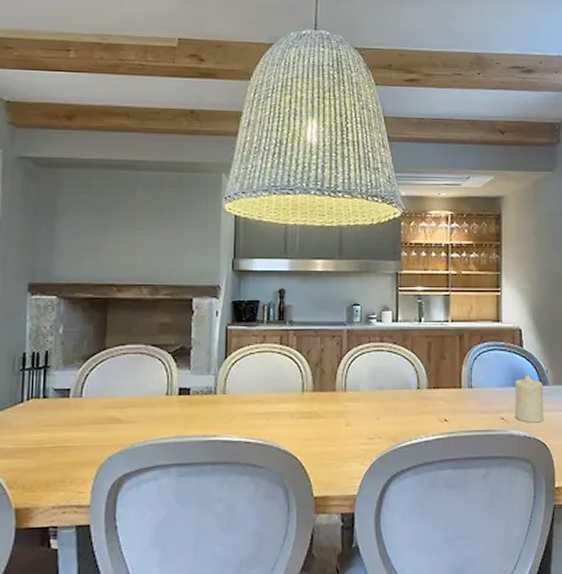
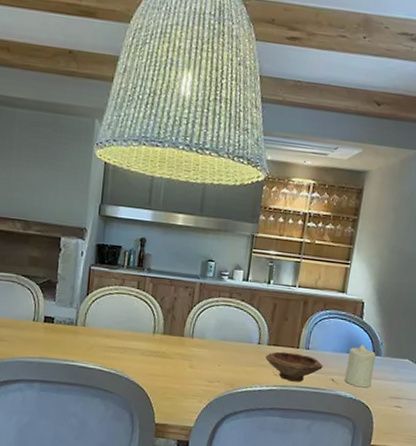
bowl: none [427,394,490,427] -> present [265,351,323,383]

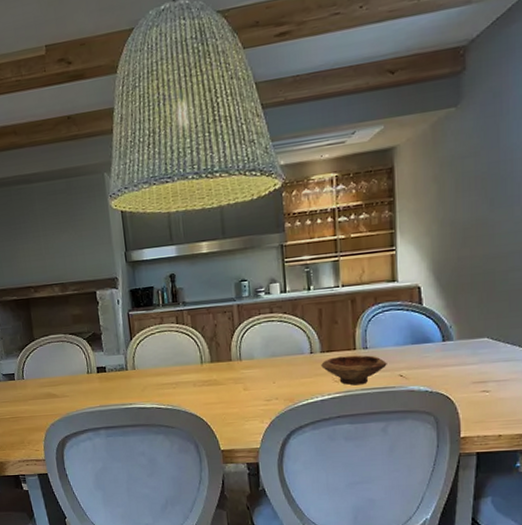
candle: present [344,344,376,388] -> none [414,331,448,379]

